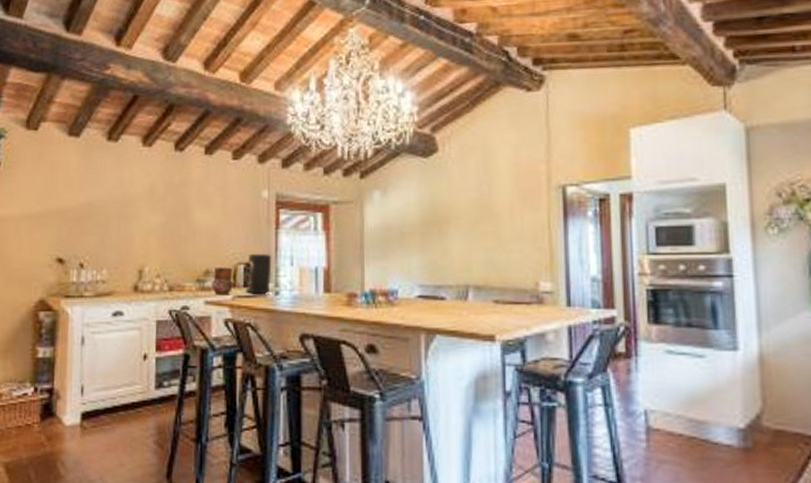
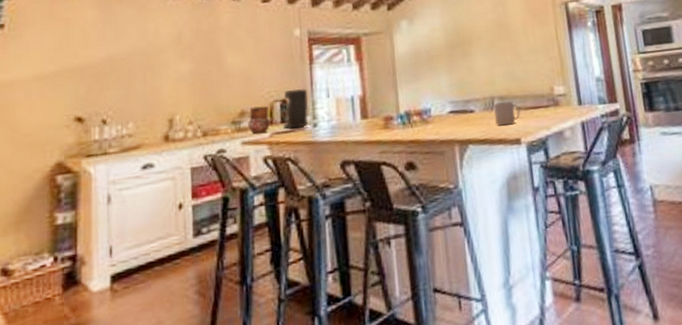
mug: none [468,293,497,318] -> present [494,101,520,126]

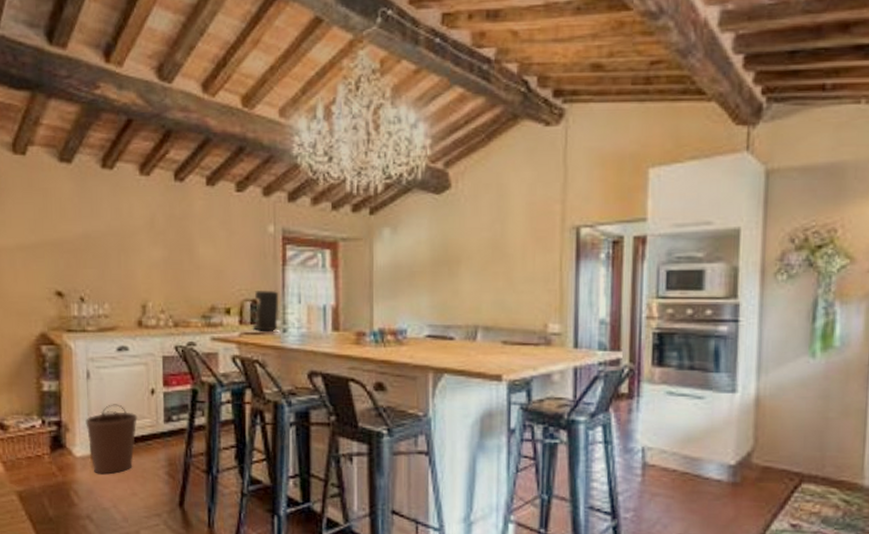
basket: none [105,225,164,308] -> present [85,404,137,475]
ceramic pitcher: present [248,106,271,134] -> none [218,304,240,332]
mug: present [494,101,520,126] -> none [476,333,505,359]

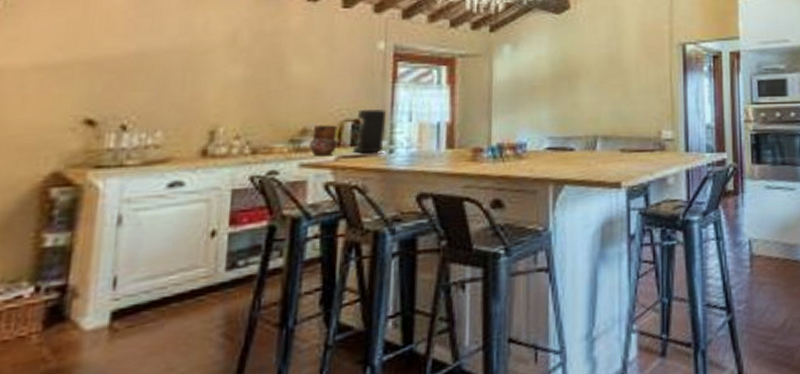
basket: present [85,404,137,475] -> none [106,253,188,350]
ceramic pitcher: none [218,304,240,332] -> present [310,125,338,157]

